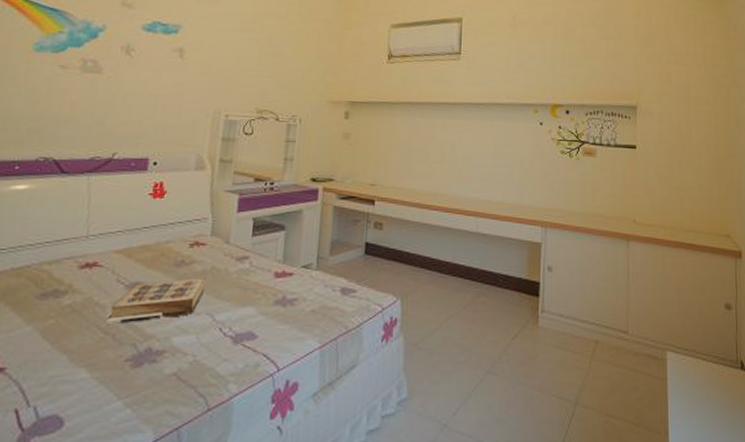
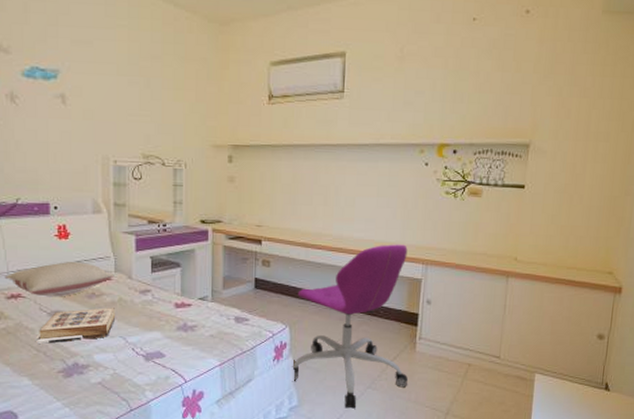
pillow: none [82,224,210,266] -> present [4,262,114,297]
office chair: none [401,205,531,401] -> present [291,244,408,409]

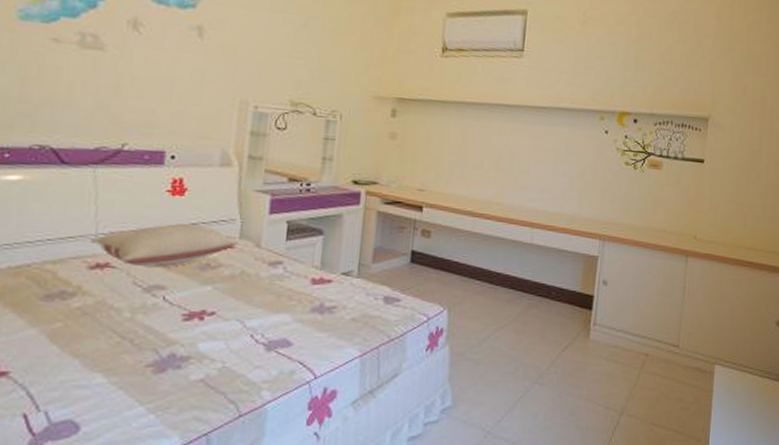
book: present [35,307,116,344] -> none [120,282,236,328]
office chair: present [291,244,408,409] -> none [446,216,584,409]

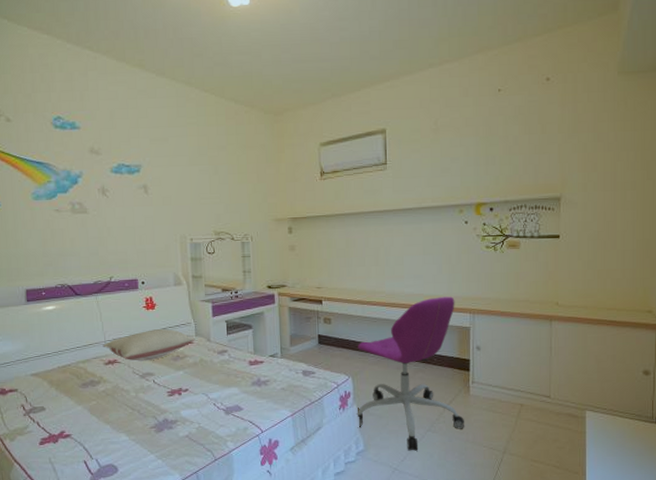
office chair: none [446,216,584,409] -> present [356,296,464,451]

